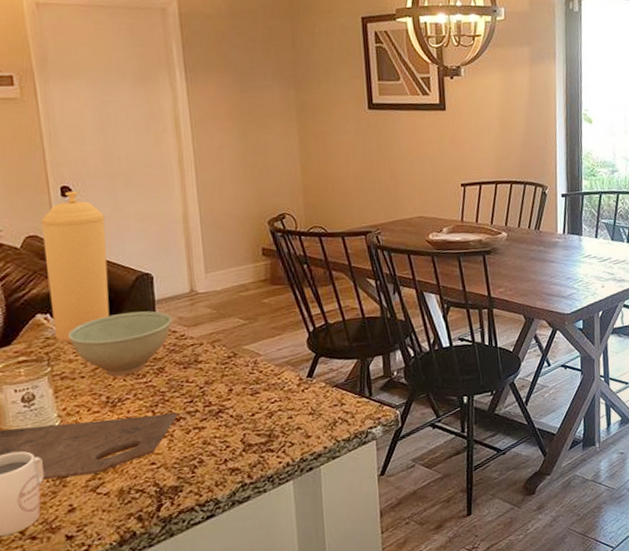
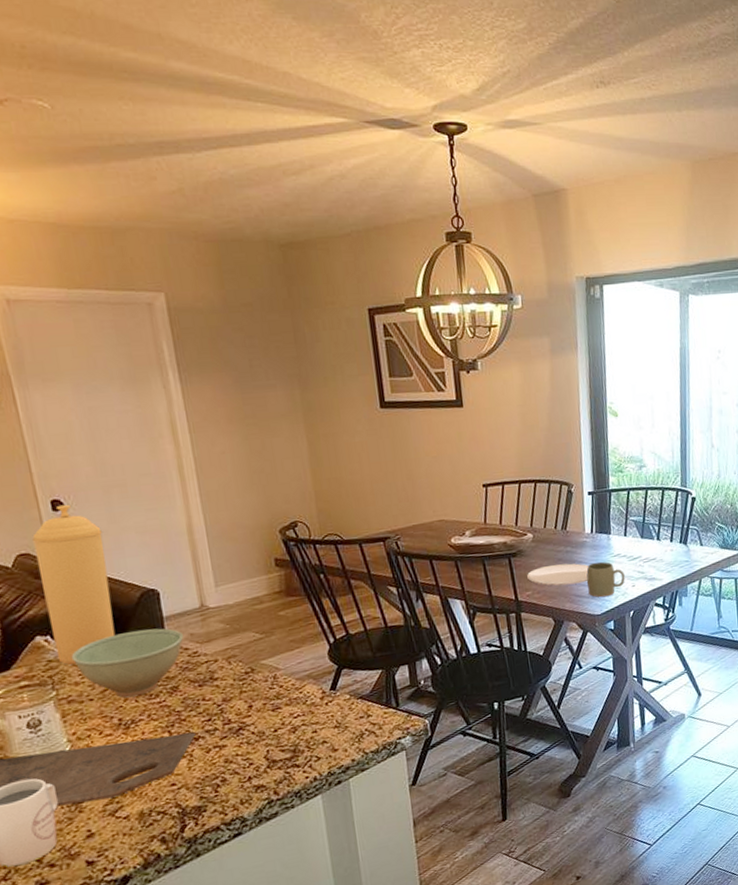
plate: none [500,262,560,284] -> present [527,563,589,586]
mug: none [557,261,595,297] -> present [586,561,625,598]

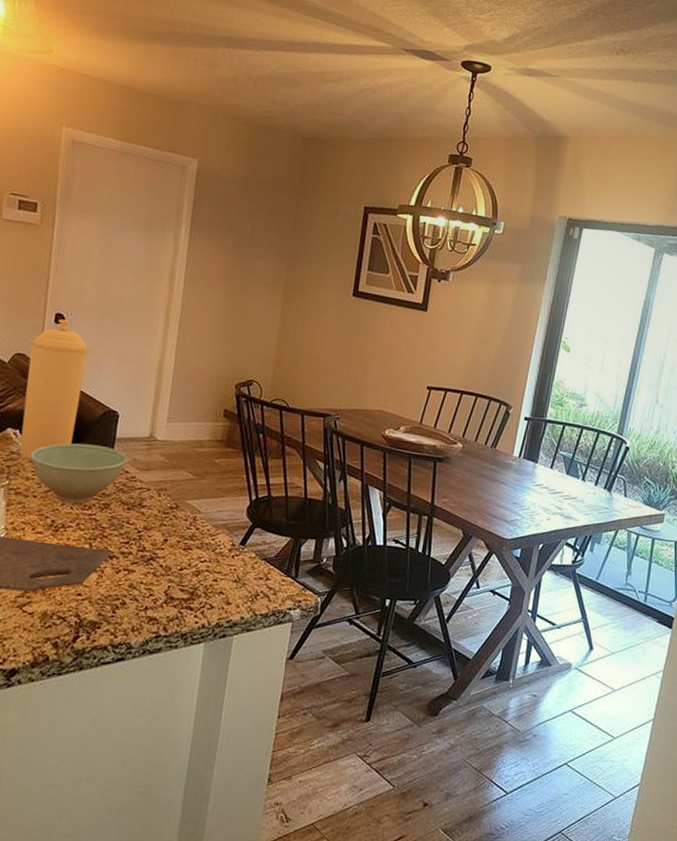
plate: present [527,563,589,586] -> none [448,478,509,504]
mug: present [586,561,625,598] -> none [503,486,543,524]

